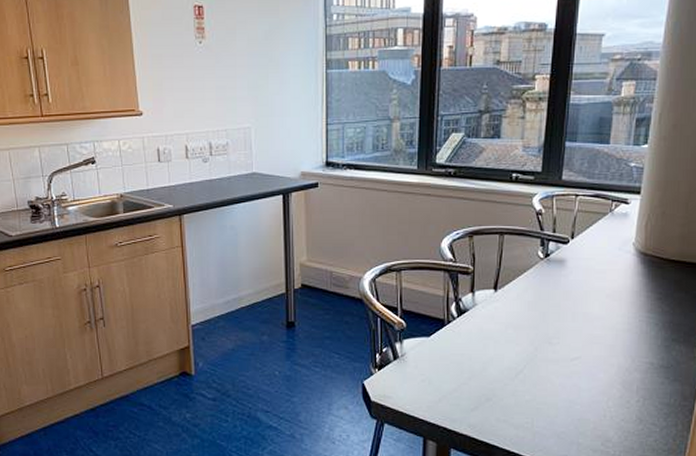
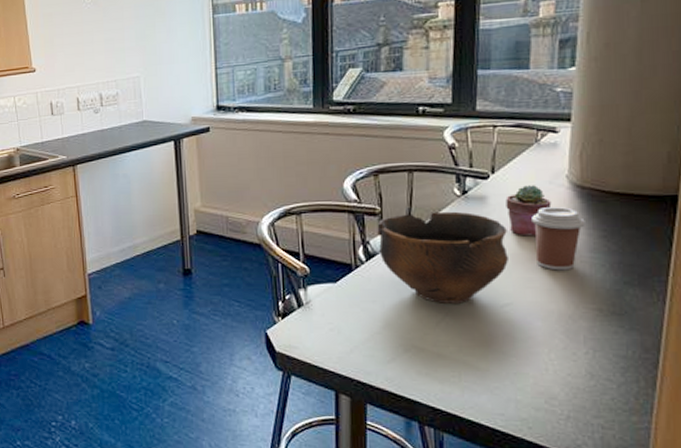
bowl: none [470,272,581,357] -> present [378,211,508,304]
potted succulent: none [581,251,619,297] -> present [506,185,552,236]
coffee cup: none [602,271,646,329] -> present [532,207,585,271]

